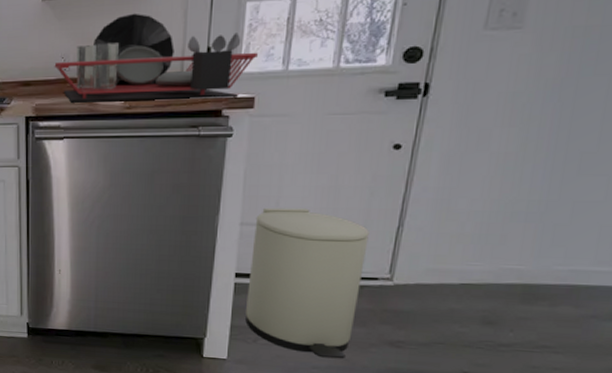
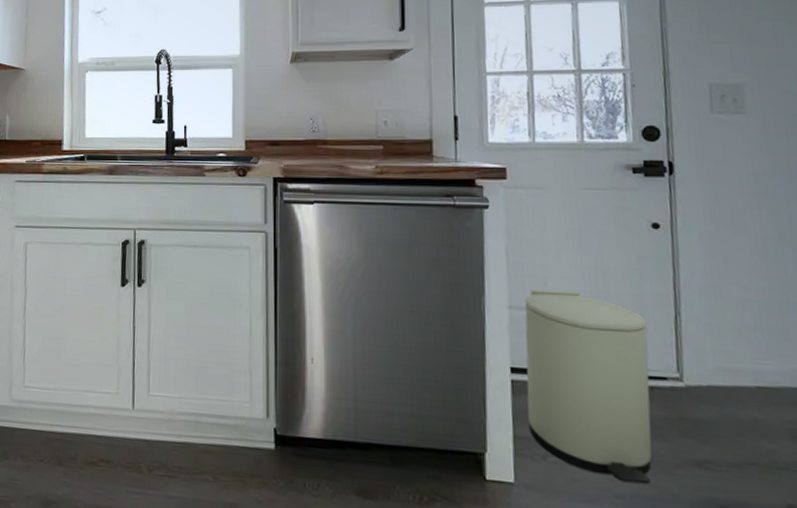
dish rack: present [54,13,258,103] -> none [303,79,504,167]

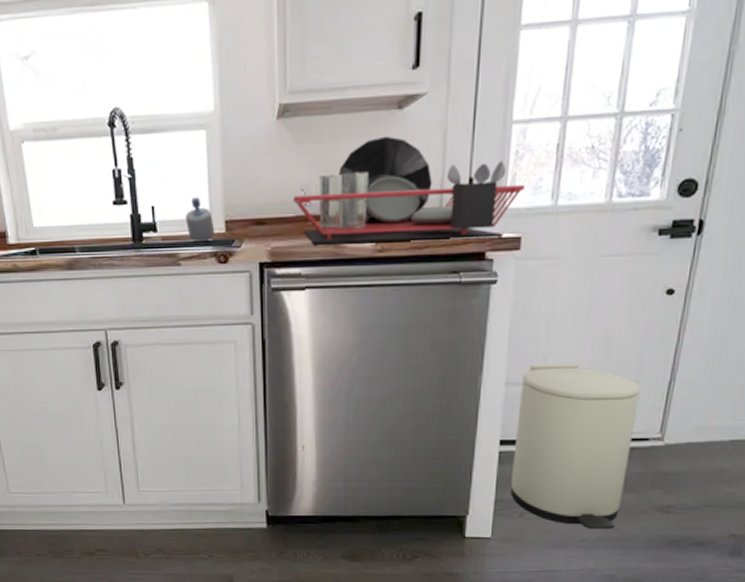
soap dispenser: none [212,120,236,158] -> present [186,197,215,243]
dish rack: none [303,79,504,167] -> present [292,135,525,245]

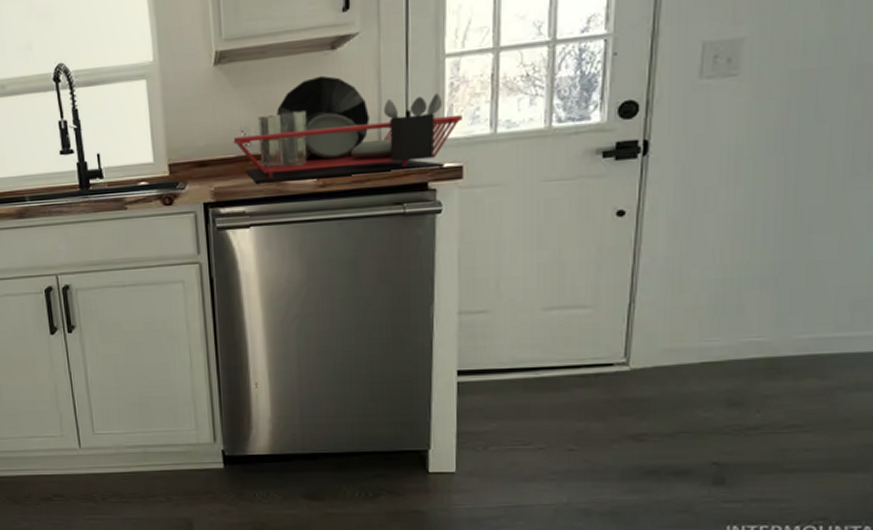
soap dispenser: present [186,197,215,243] -> none [130,143,159,187]
pedal bin: present [511,364,641,530] -> none [472,290,599,461]

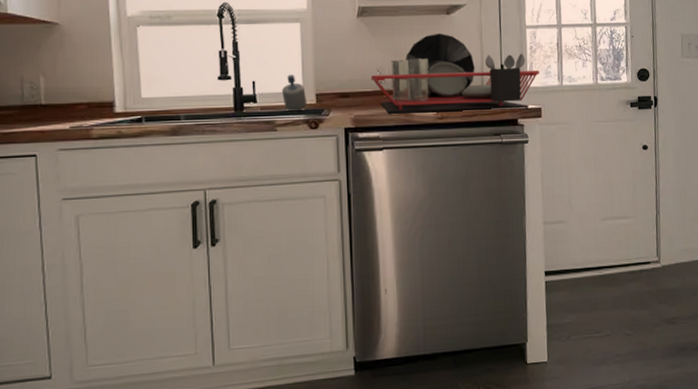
soap dispenser: none [130,143,159,187] -> present [282,75,307,112]

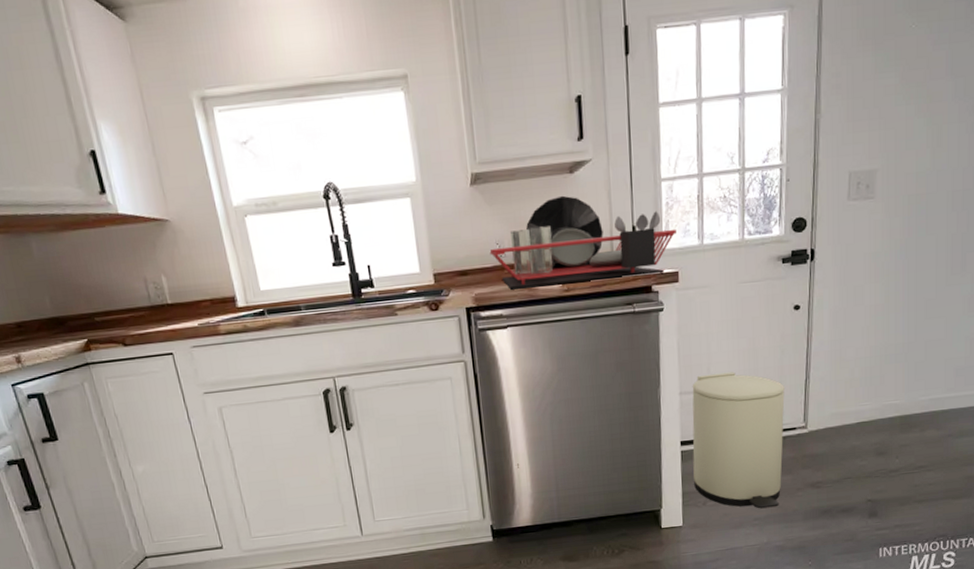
soap dispenser: present [282,75,307,112] -> none [398,255,426,294]
pedal bin: none [555,204,640,345] -> present [692,371,785,509]

